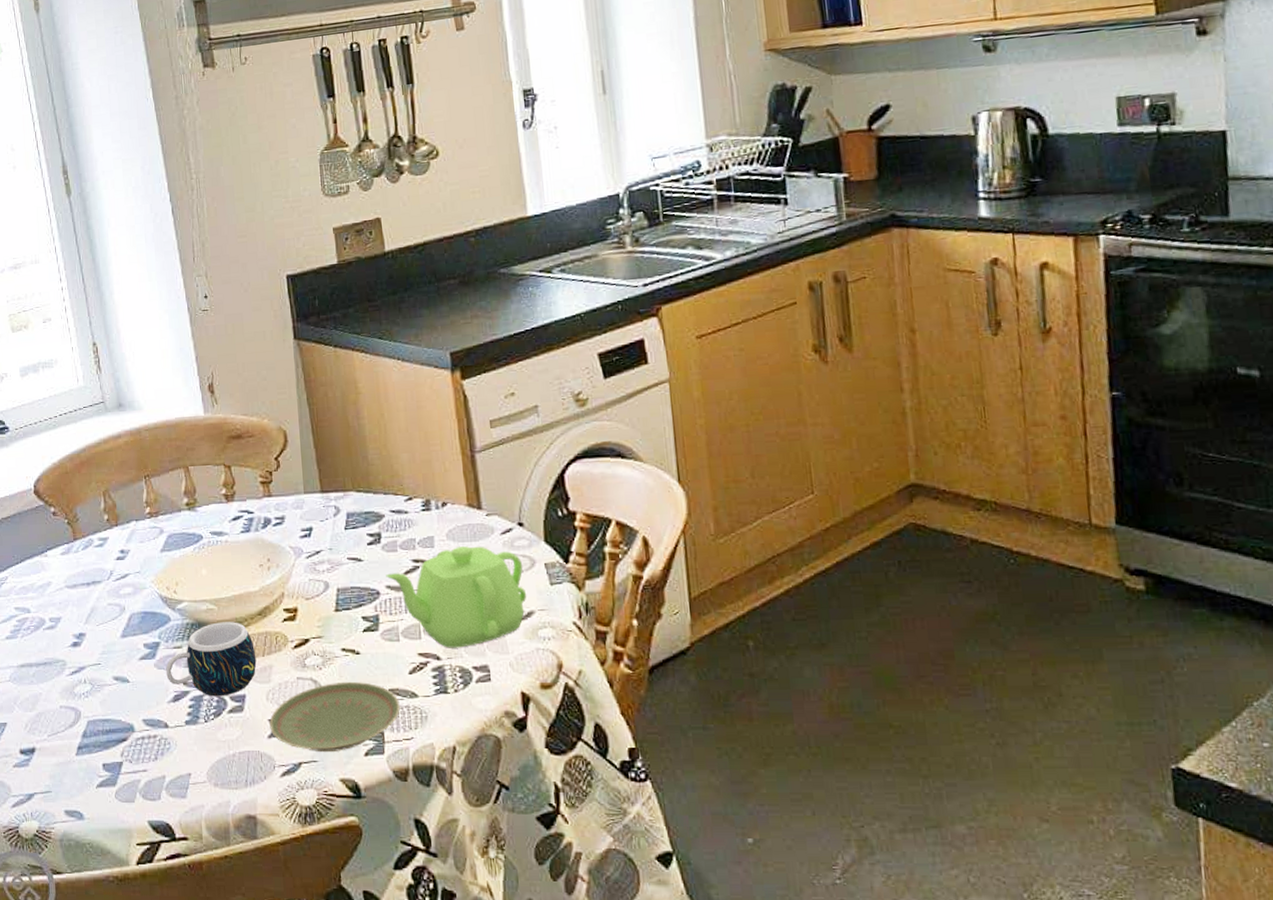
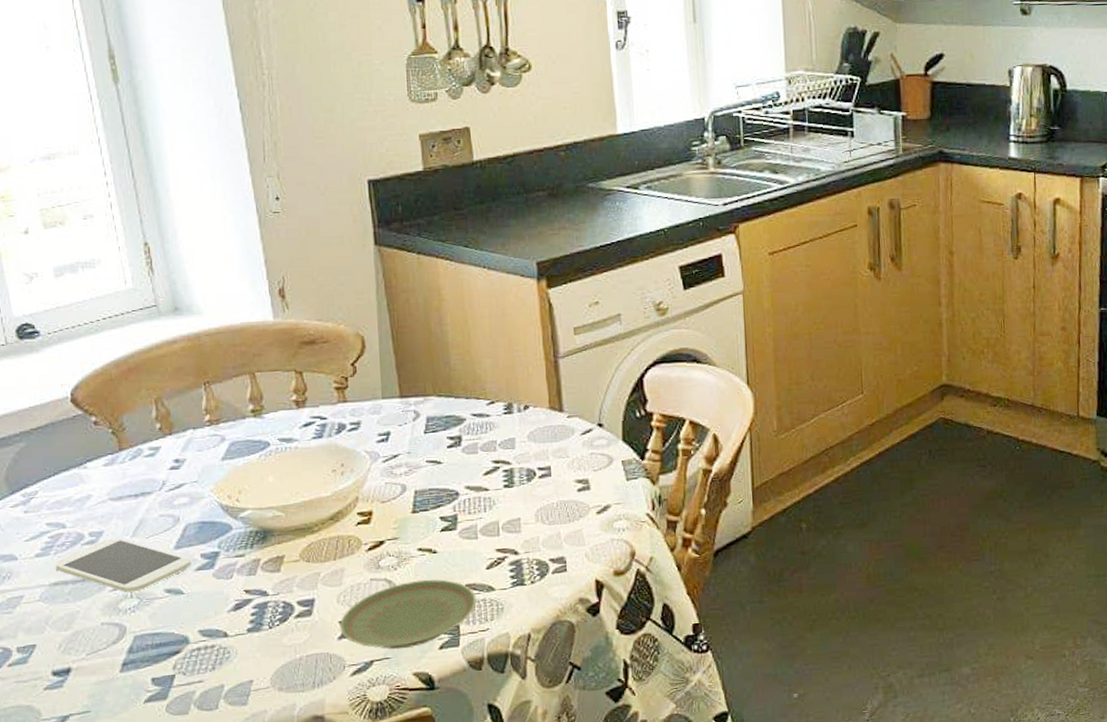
smartphone: none [22,624,136,678] -> present [55,537,192,593]
mug: present [166,622,257,697] -> none [226,527,327,603]
teapot: present [386,546,527,648] -> none [465,446,604,543]

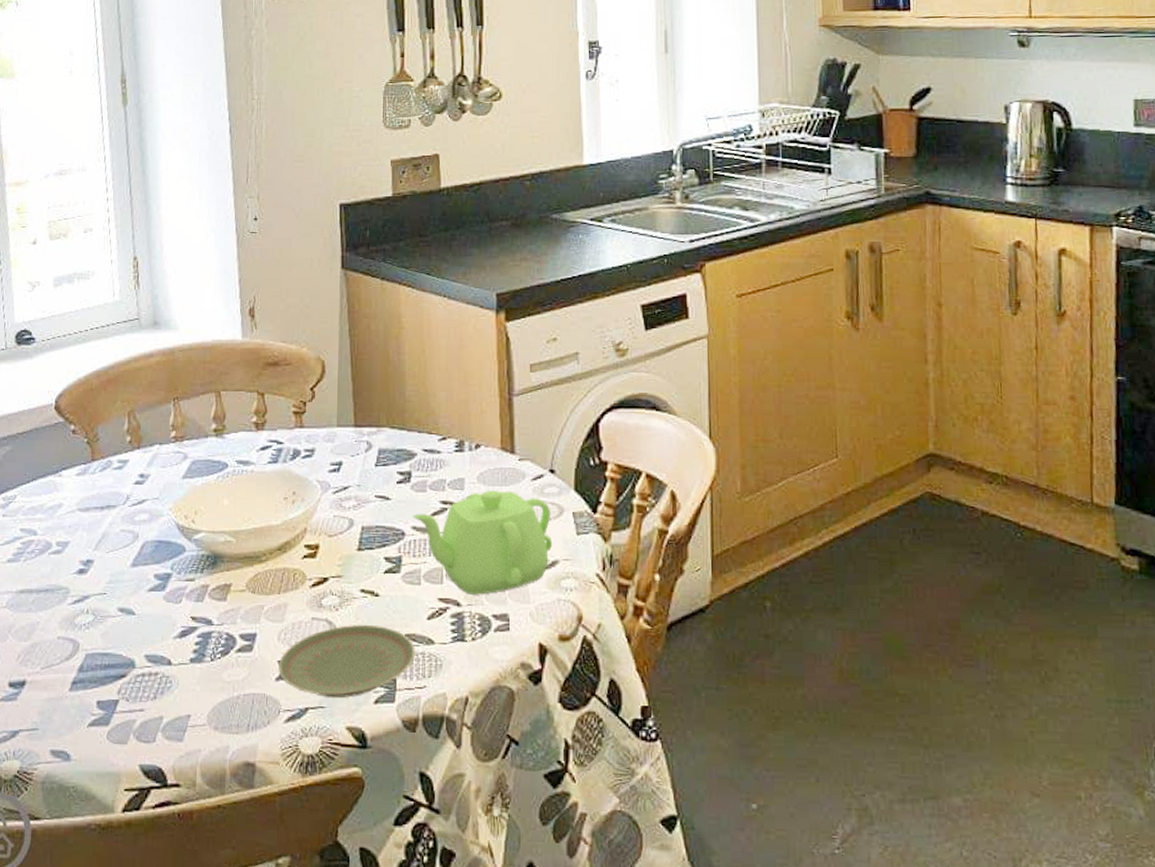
smartphone: present [55,537,192,593] -> none [23,550,145,608]
teapot: none [465,446,604,543] -> present [413,490,553,595]

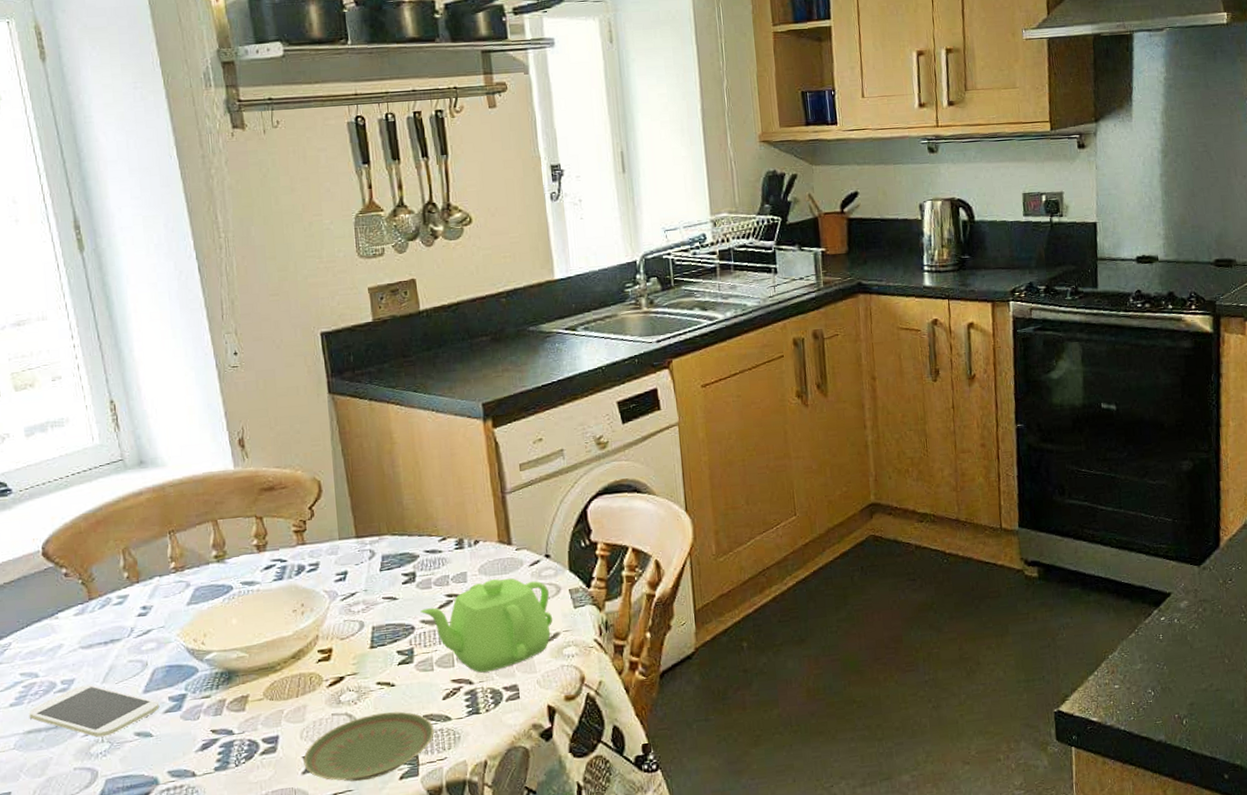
smartphone: none [23,550,145,608] -> present [28,684,160,738]

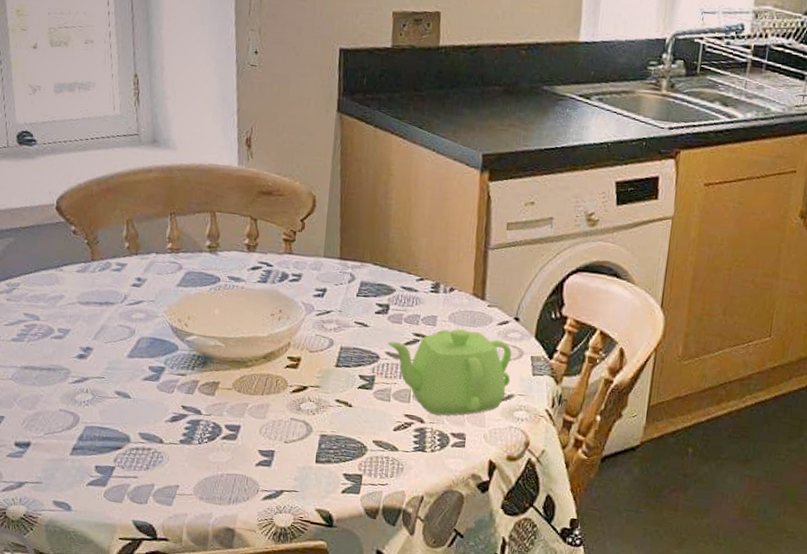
smartphone: present [28,684,160,738] -> none [27,337,140,388]
plate: present [303,711,434,782] -> none [258,427,381,486]

